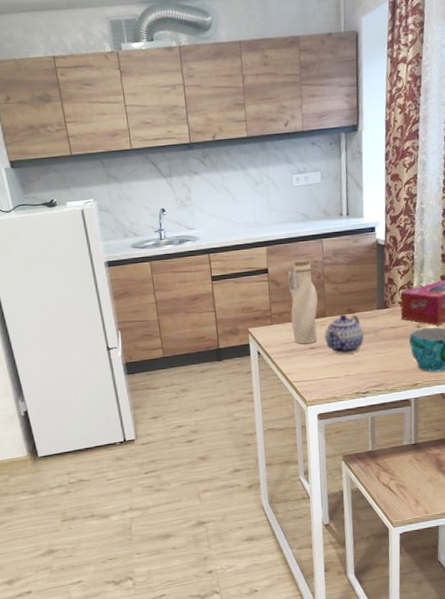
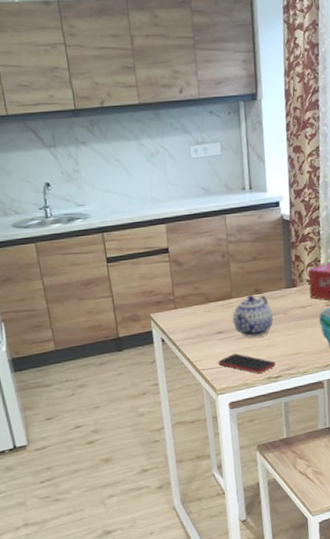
water bottle: present [288,259,318,344] -> none [190,236,225,329]
smartphone: none [309,368,364,389] -> present [218,353,276,374]

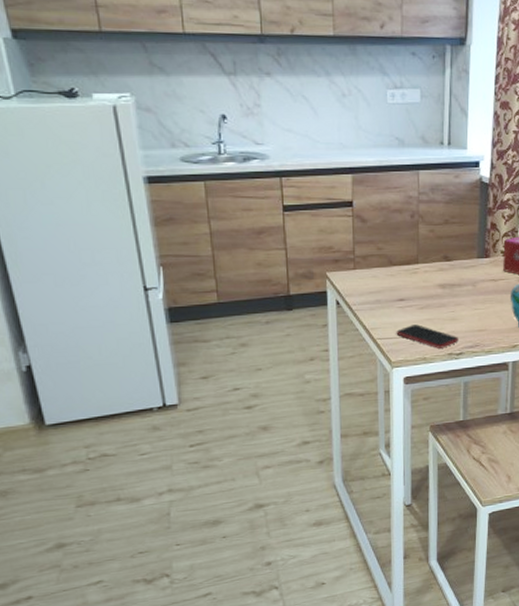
teapot: present [232,294,273,338] -> none [416,261,460,309]

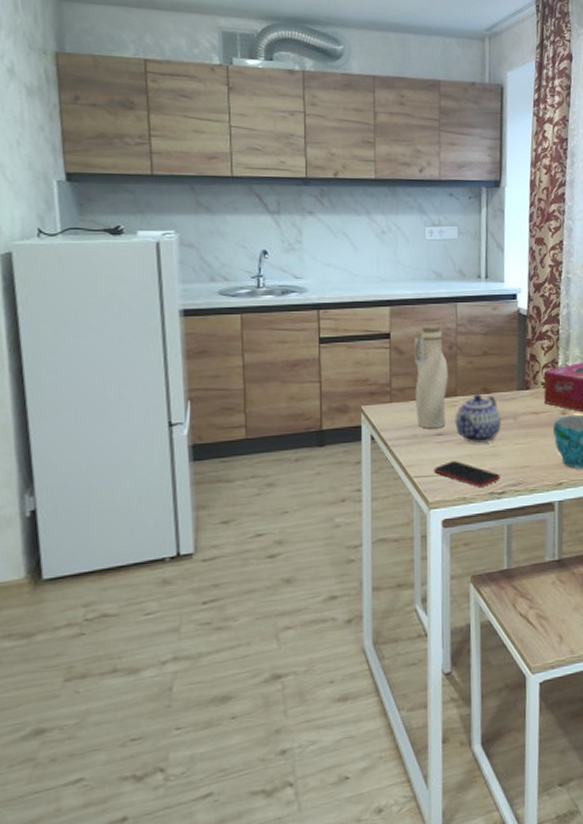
water bottle: none [376,193,410,295] -> present [414,325,448,429]
teapot: none [416,261,460,309] -> present [455,393,501,444]

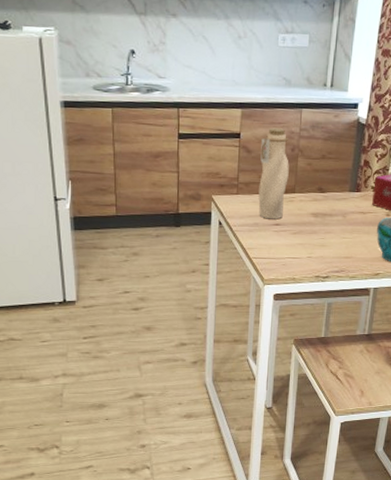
smartphone: present [434,461,500,487] -> none [270,248,326,271]
teapot: present [455,393,501,444] -> none [291,192,332,235]

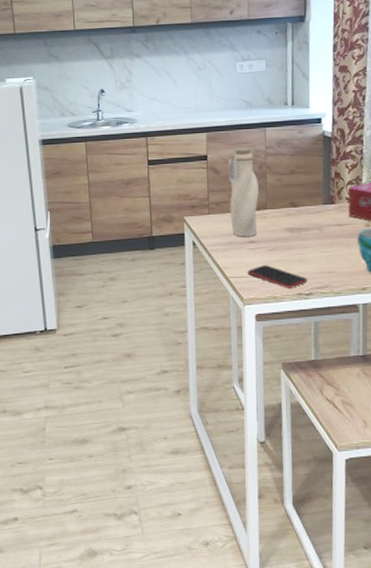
smartphone: none [270,248,326,271] -> present [247,265,307,288]

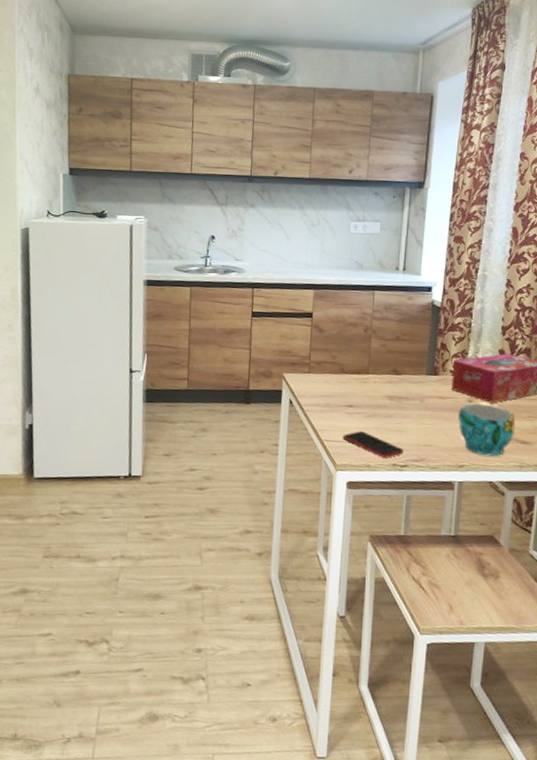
water bottle: present [228,147,259,237] -> none [330,308,362,401]

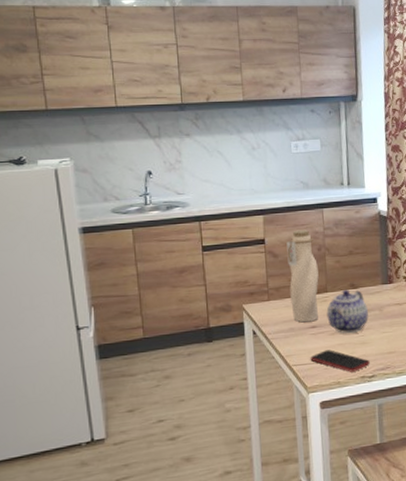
water bottle: none [330,308,362,401] -> present [286,229,319,323]
teapot: none [365,373,408,419] -> present [326,289,369,334]

